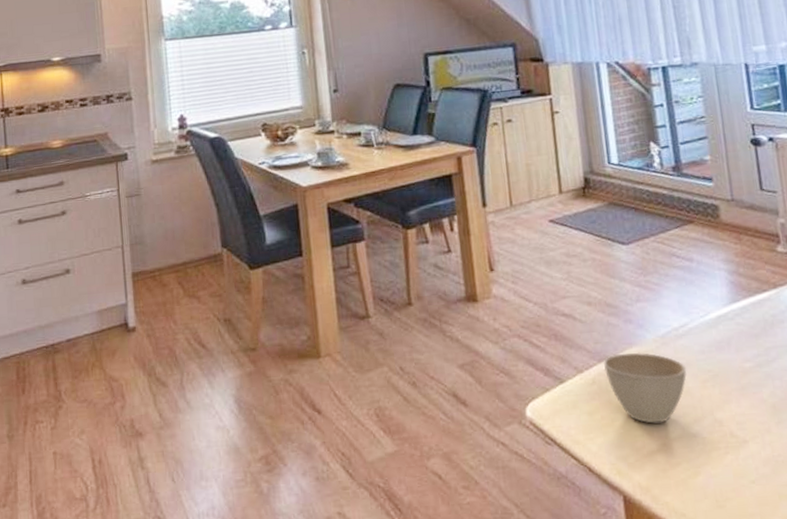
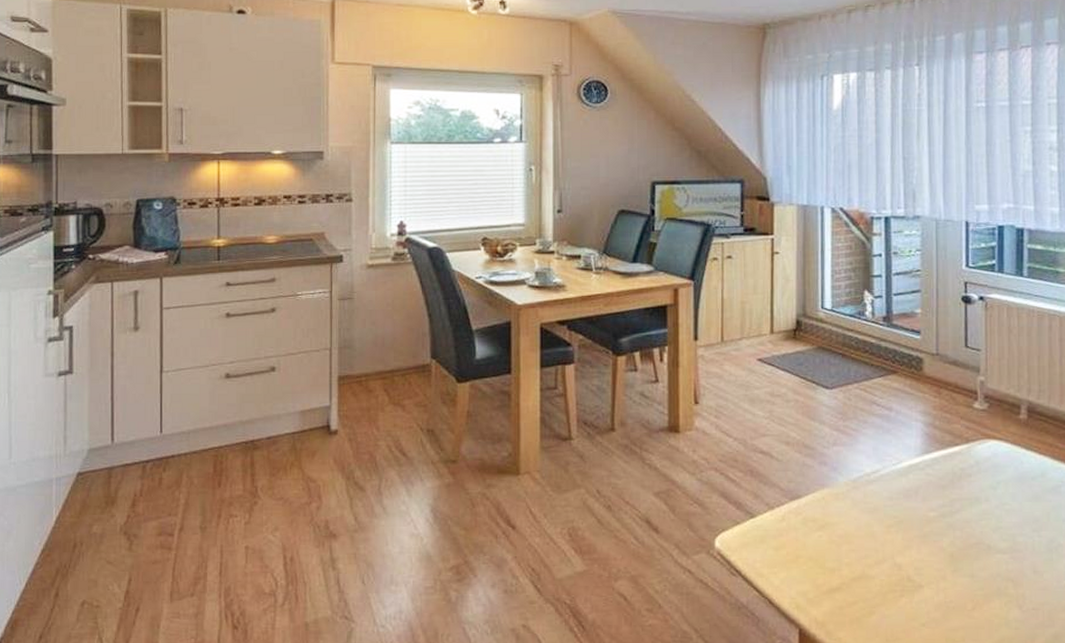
cup: present [604,352,687,424] -> none [795,493,874,563]

